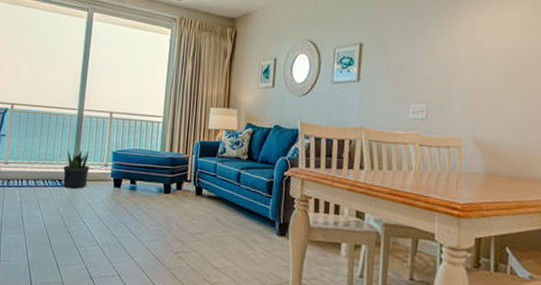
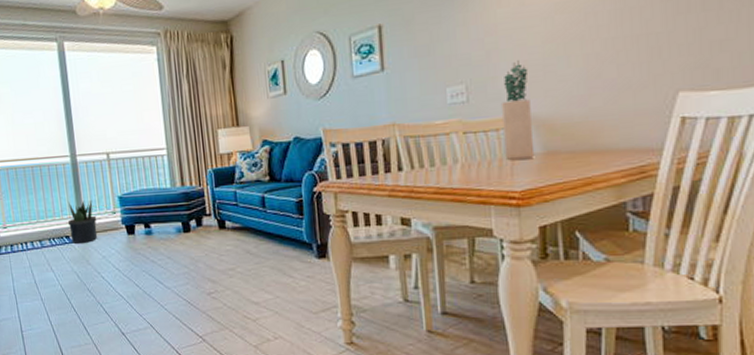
vase: none [453,91,480,177] -> present [500,60,535,161]

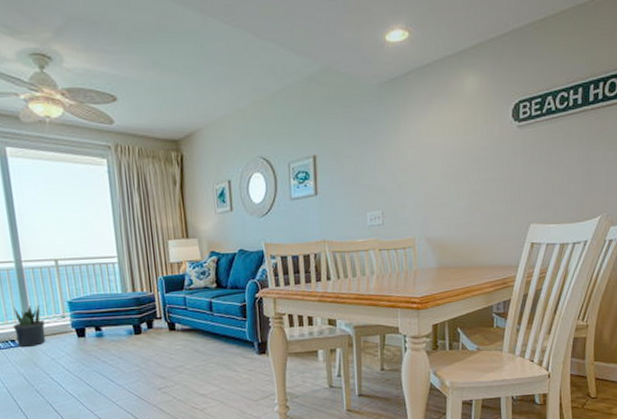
vase: present [500,60,535,161] -> none [408,193,431,273]

